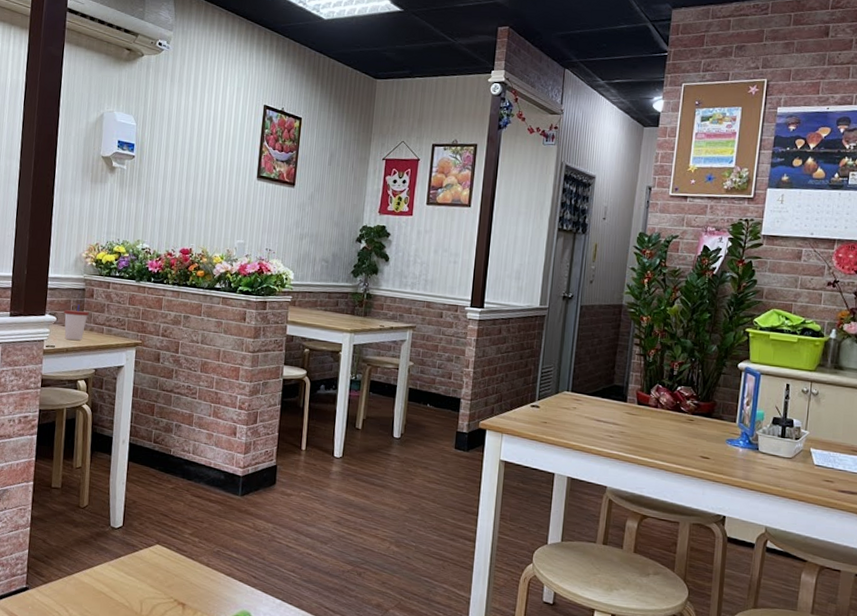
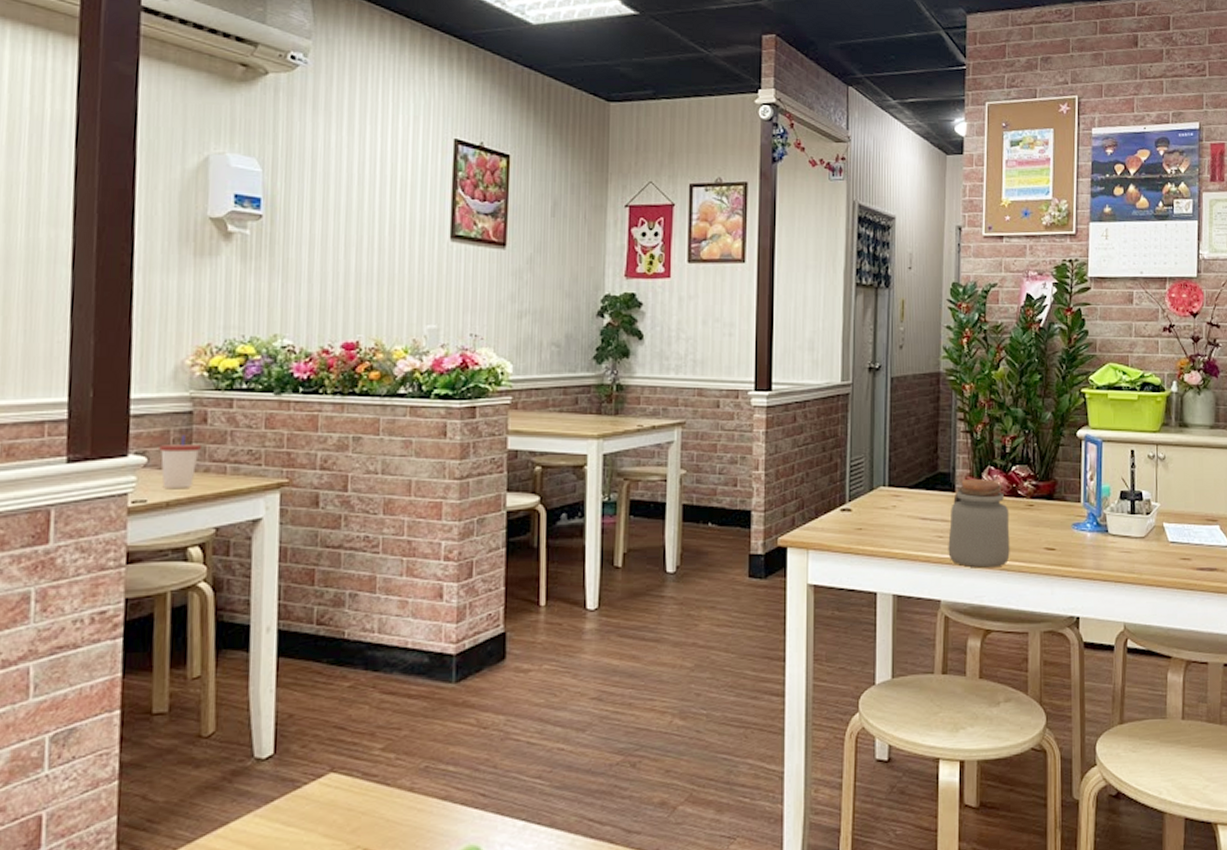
jar: none [616,392,672,467] -> present [948,478,1010,568]

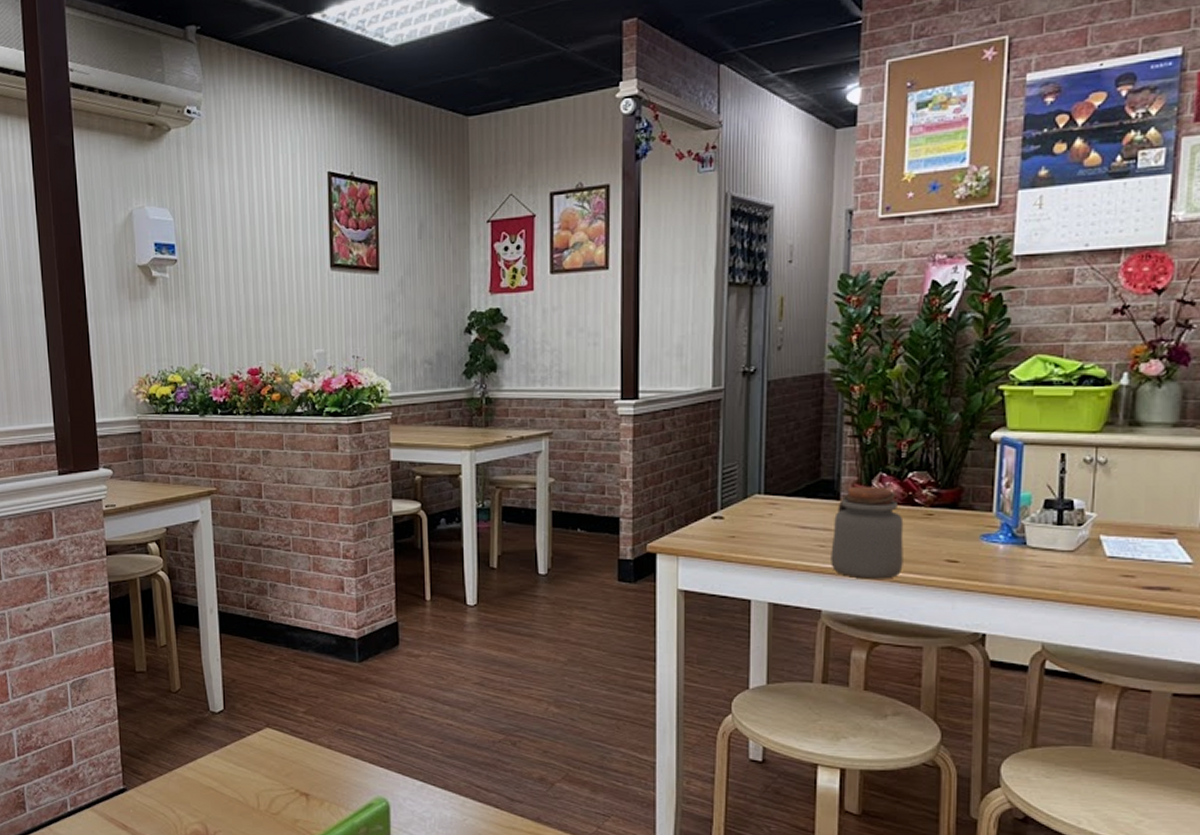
cup: present [159,435,201,488] -> none [120,452,150,495]

